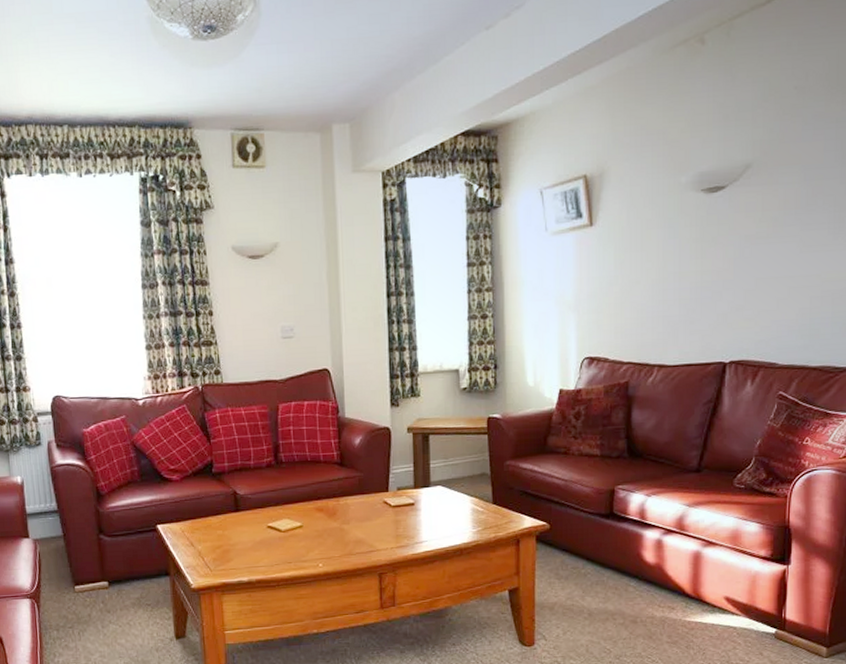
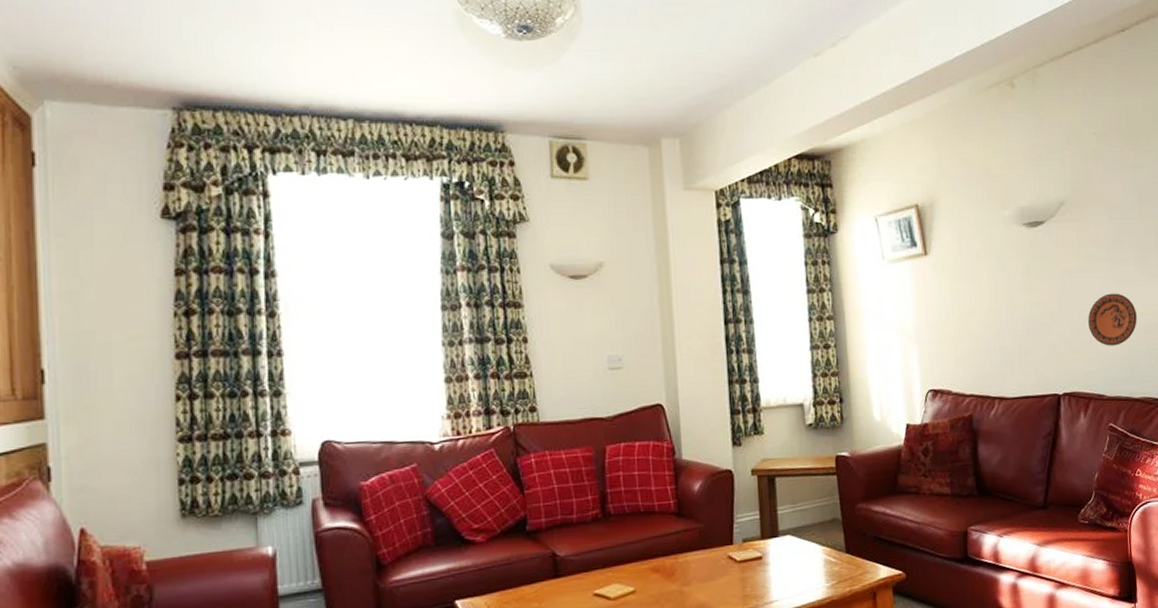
decorative plate: none [766,258,824,314] -> present [1088,293,1137,346]

